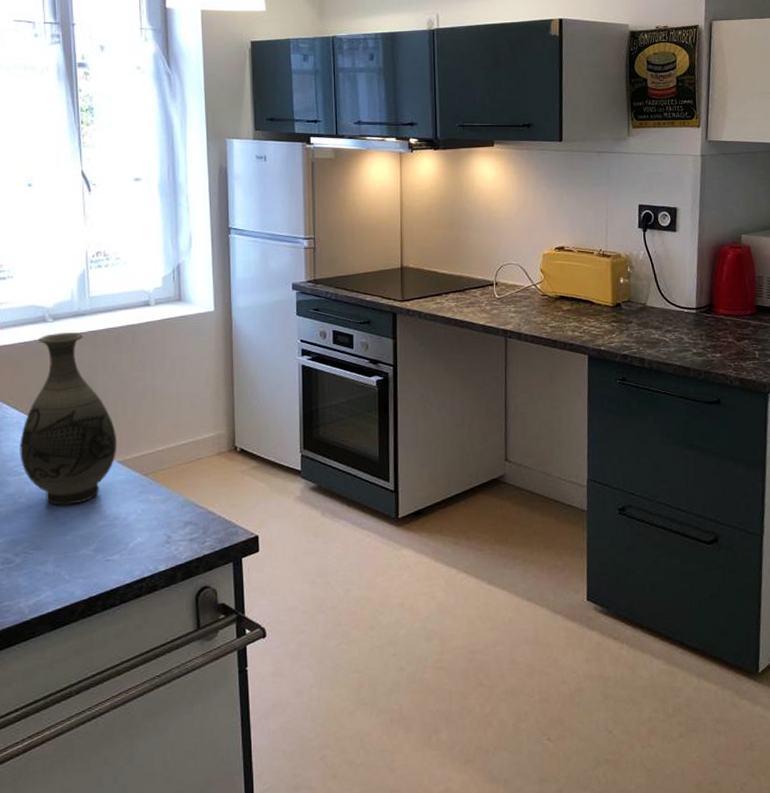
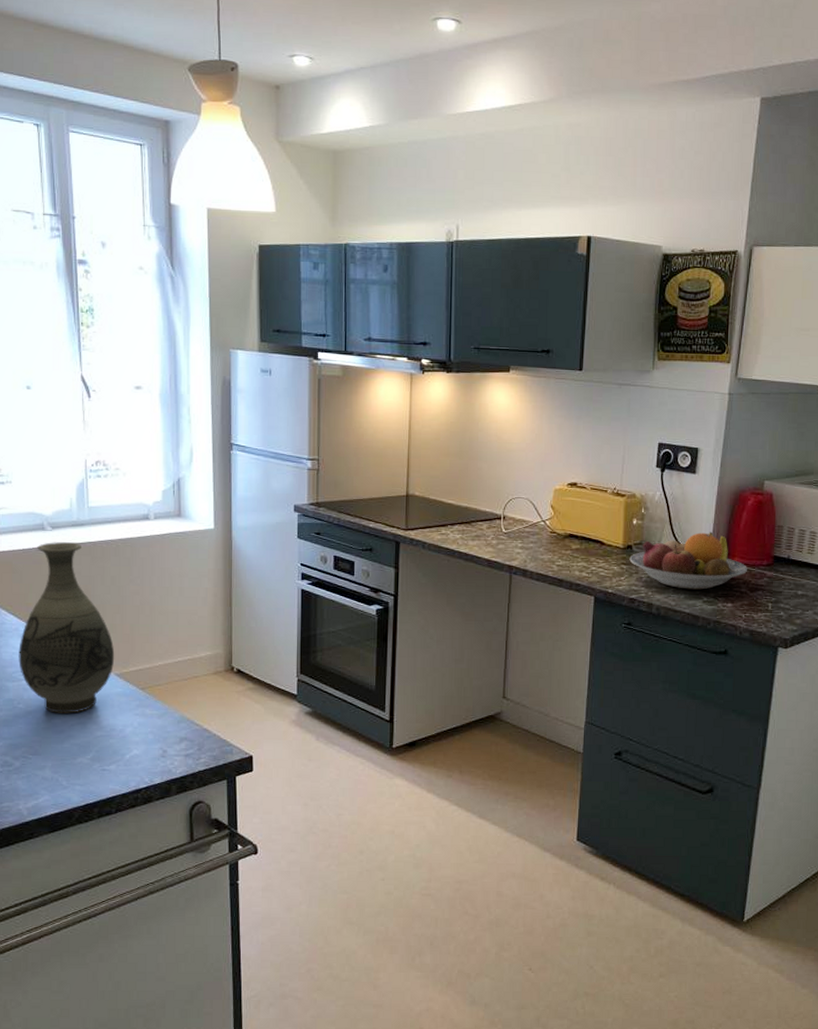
fruit bowl: none [619,286,733,343] -> present [629,531,748,590]

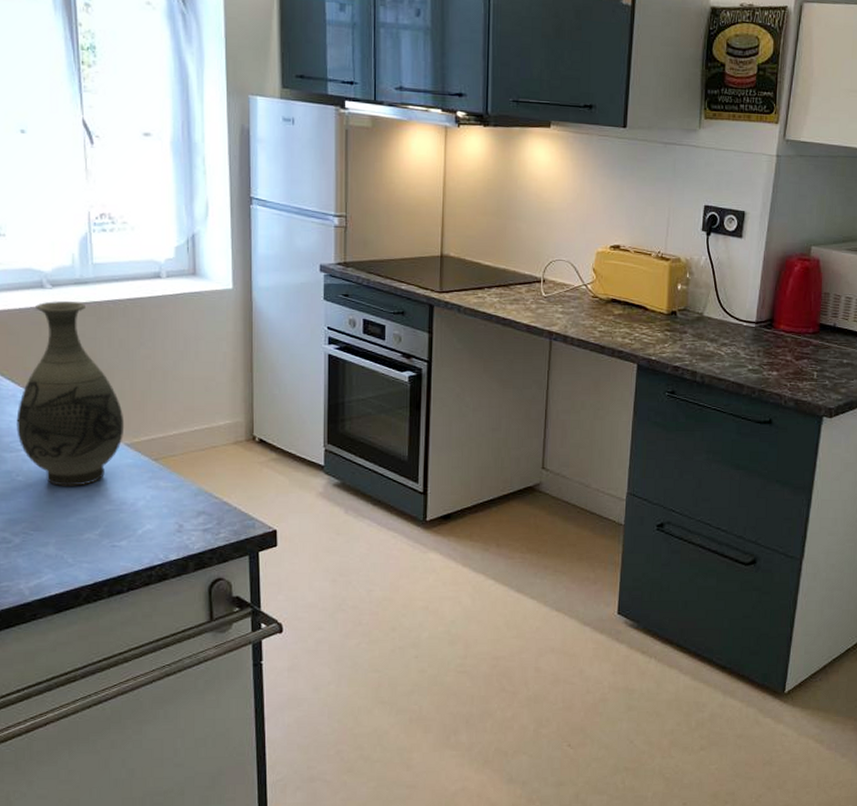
fruit bowl: present [629,531,748,590] -> none [673,298,794,358]

